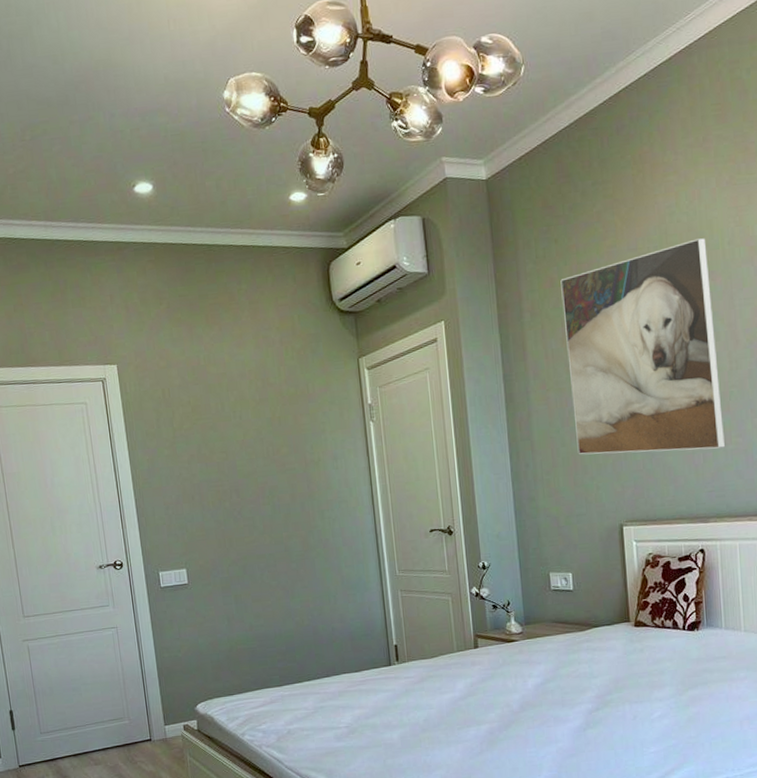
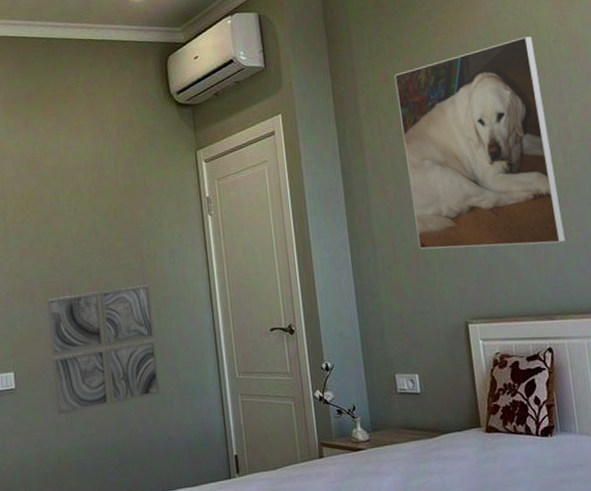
wall art: none [214,488,325,608] -> present [46,284,161,416]

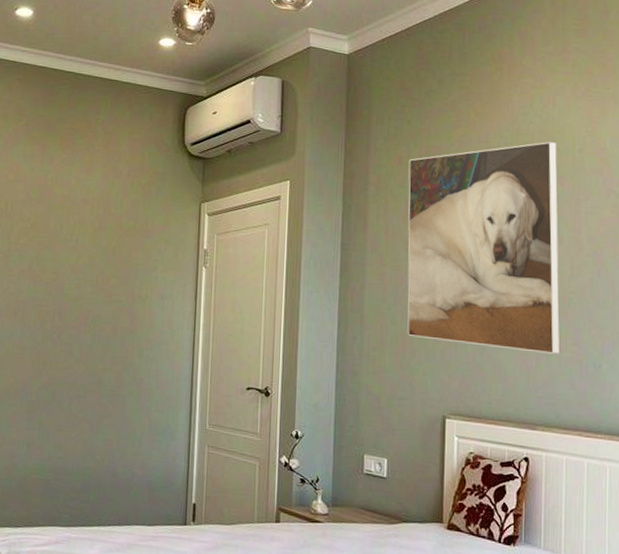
wall art: present [46,284,161,416] -> none [29,320,136,434]

